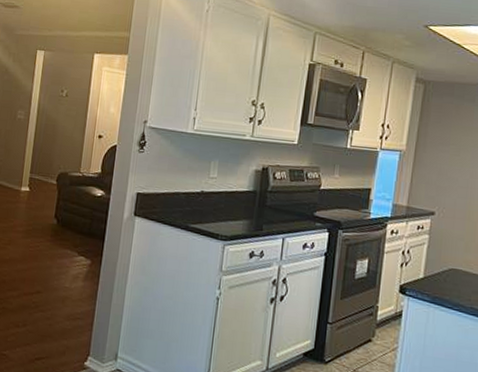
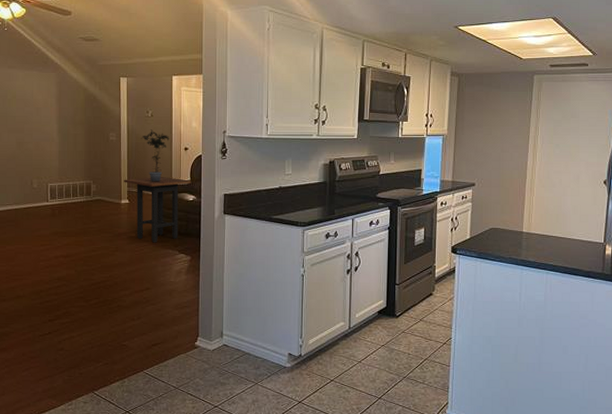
side table: none [27,163,101,240] -> present [124,177,191,243]
potted plant: none [51,111,83,171] -> present [140,129,169,182]

